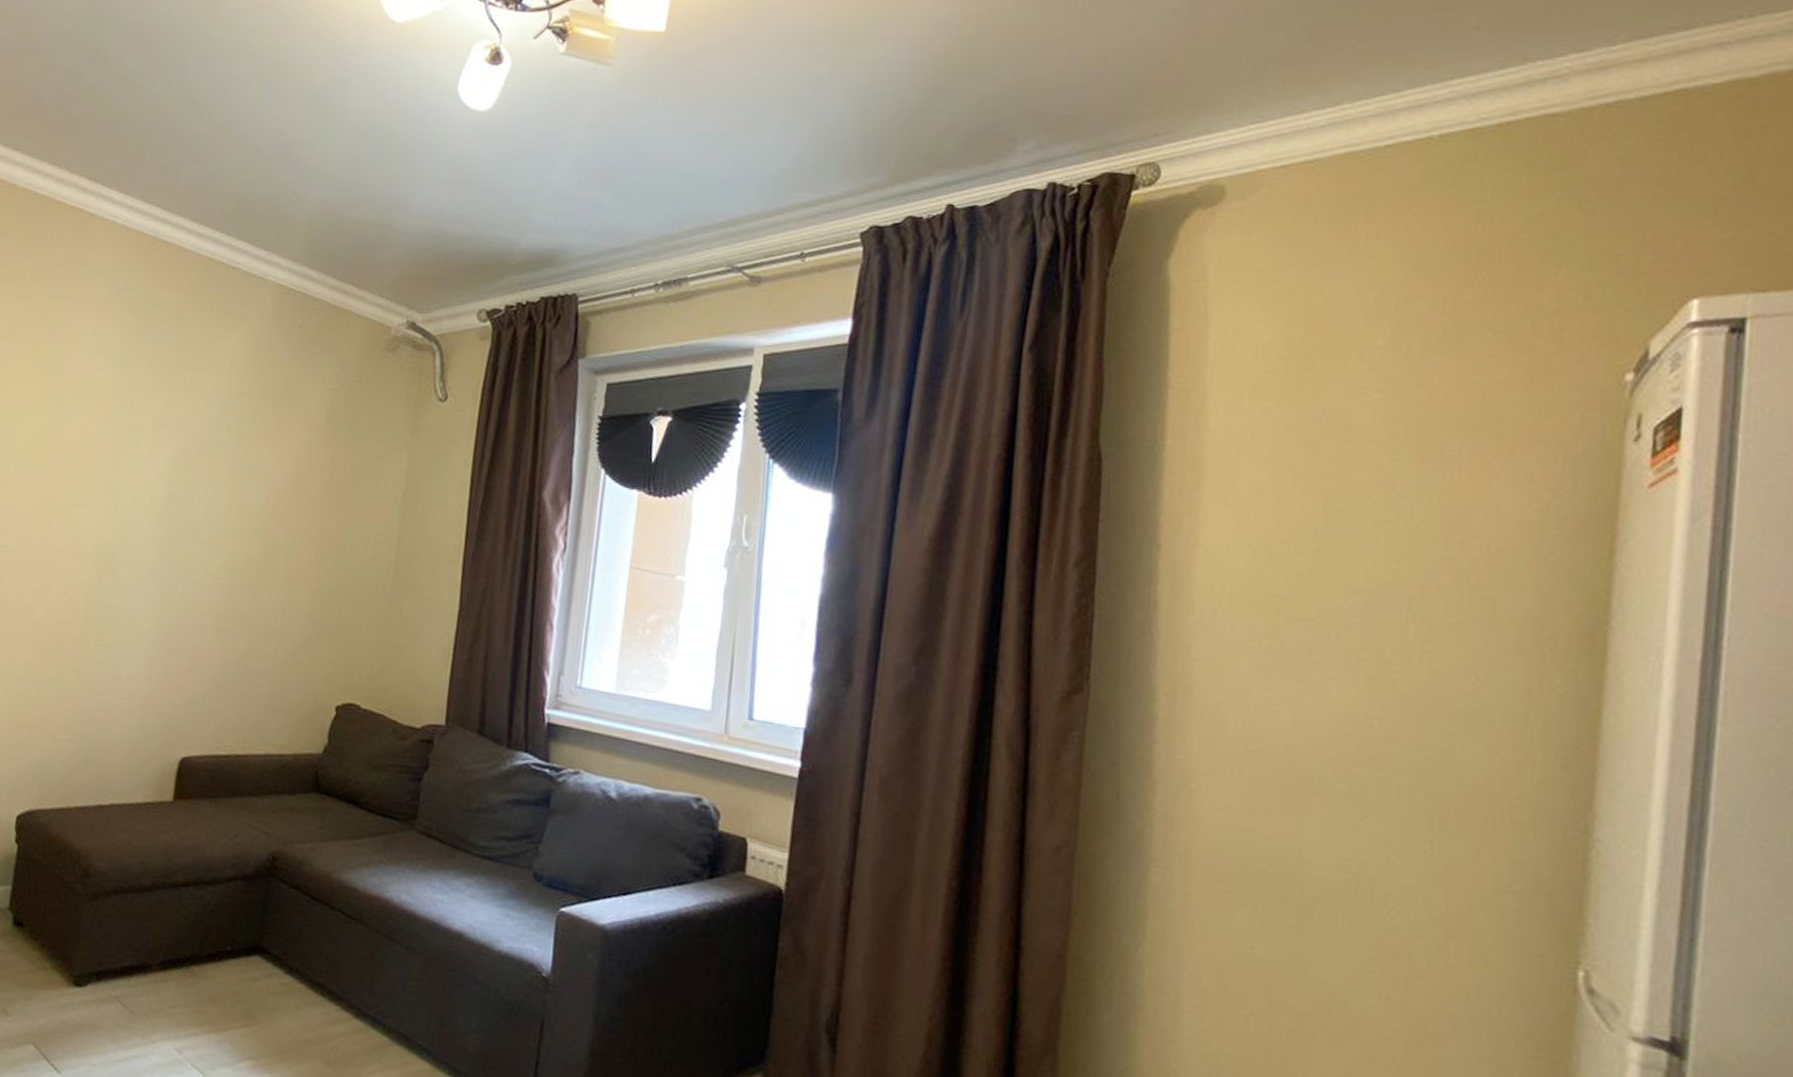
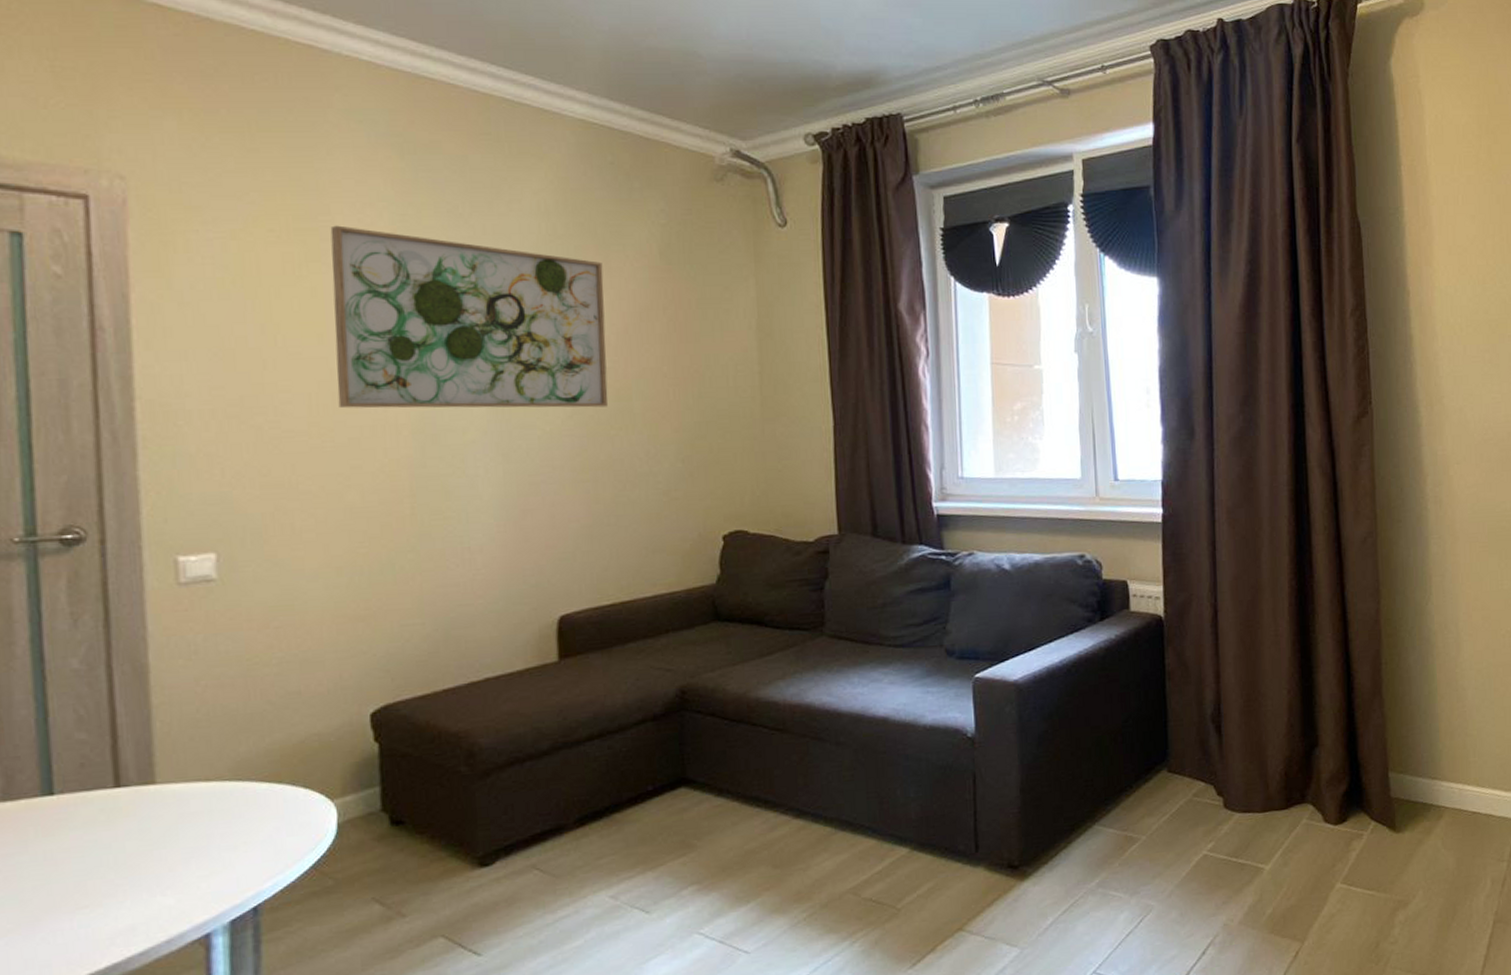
wall art: none [44,368,276,561] -> present [330,225,609,409]

